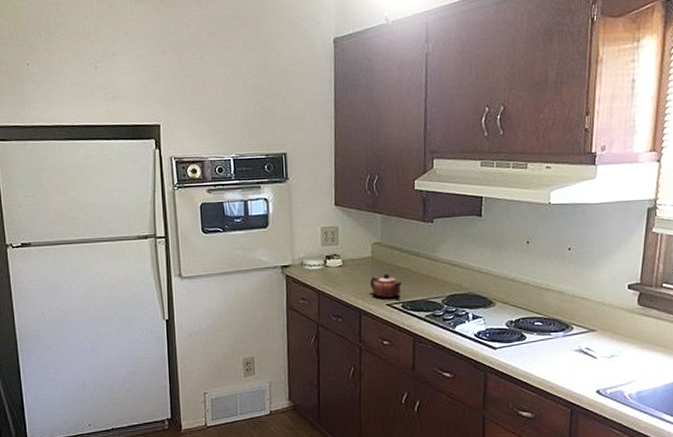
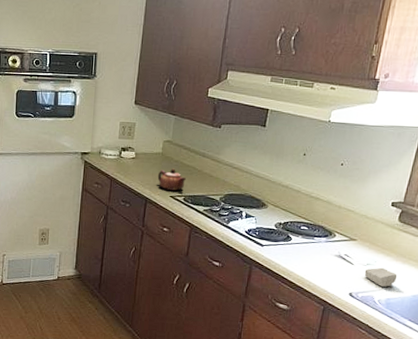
soap bar: none [609,358,645,379] -> present [364,267,398,287]

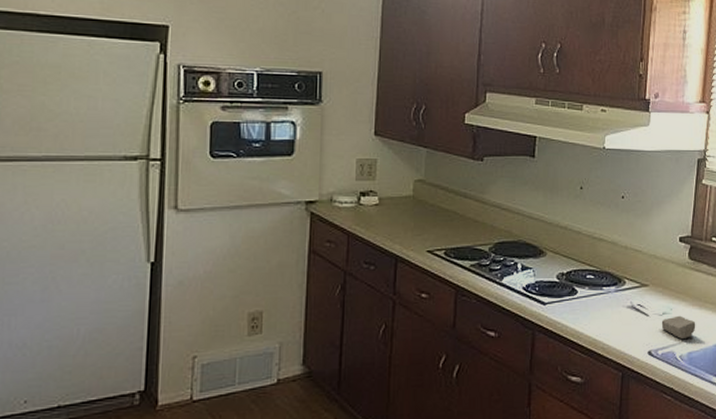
teapot: present [157,168,187,191] -> none [409,214,447,243]

